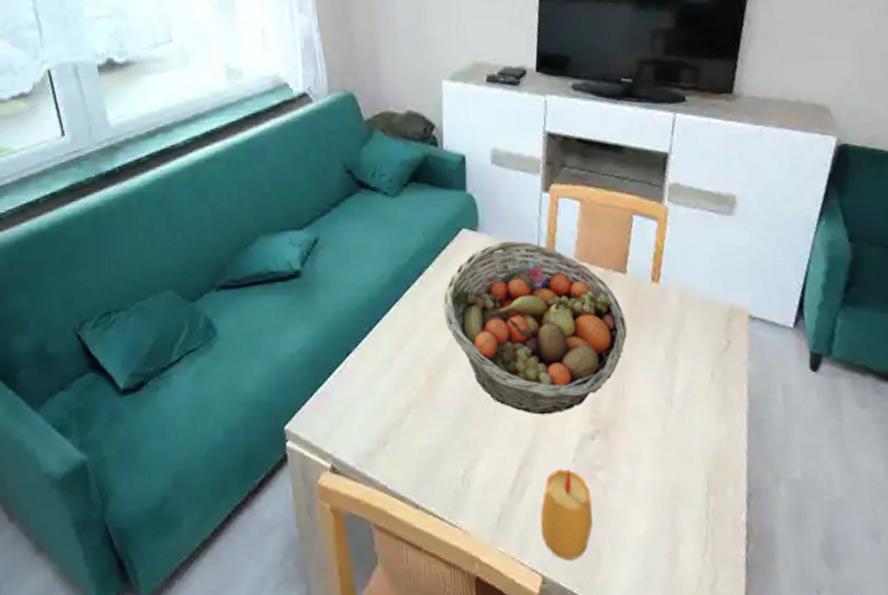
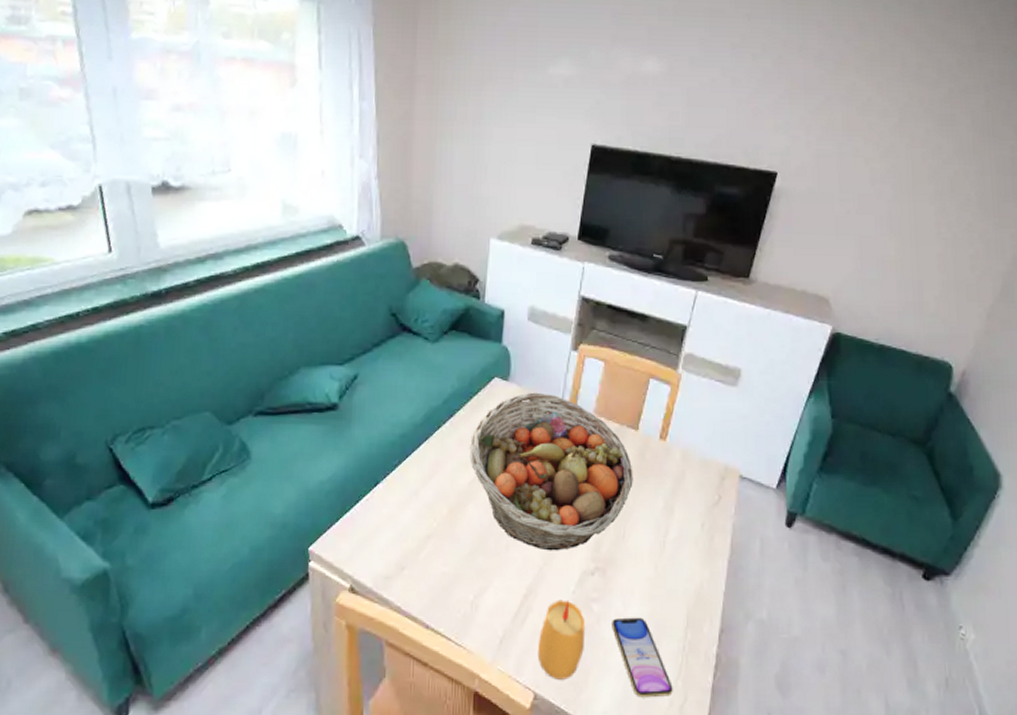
smartphone: none [621,484,701,577] -> present [612,617,673,698]

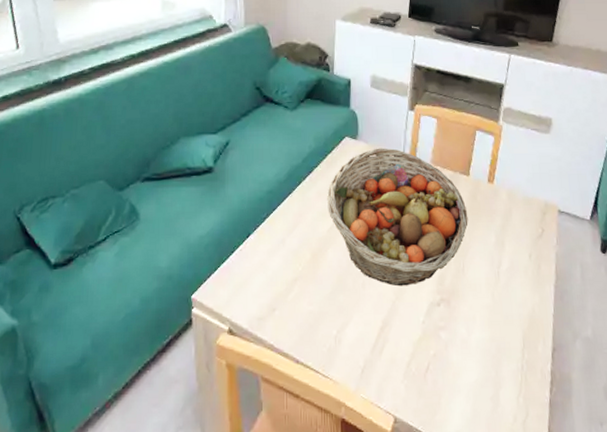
candle: present [537,599,586,680] -> none [395,329,436,403]
smartphone: present [612,617,673,698] -> none [458,341,516,416]

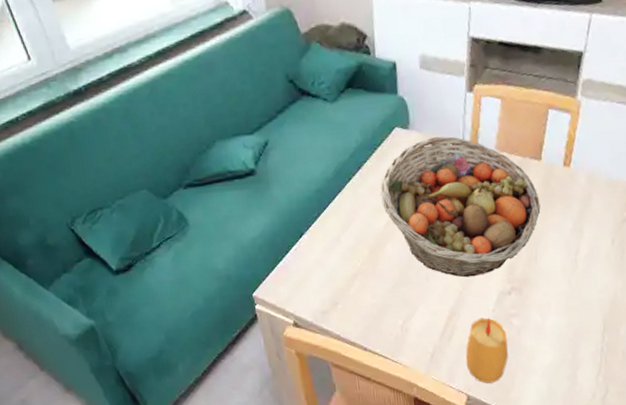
candle: none [395,329,436,403] -> present [465,317,508,383]

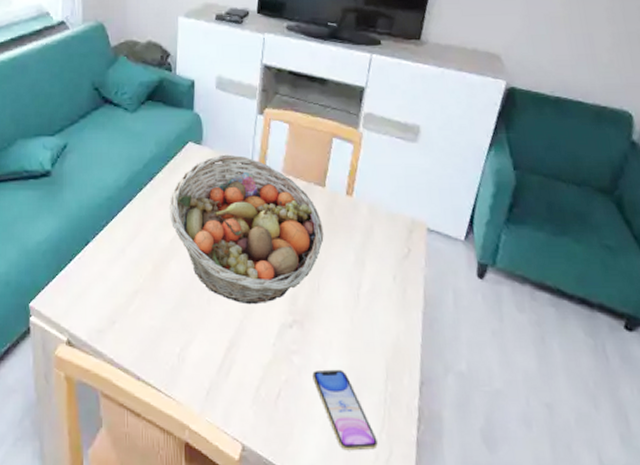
candle: present [465,317,508,383] -> none [243,352,288,432]
smartphone: none [532,327,595,393] -> present [312,369,378,451]

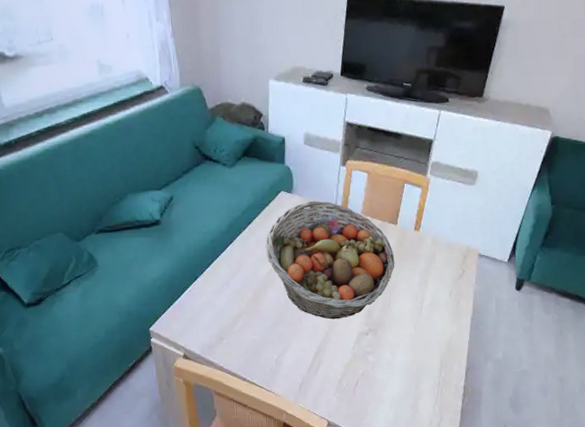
smartphone: present [312,369,378,451] -> none [383,363,432,420]

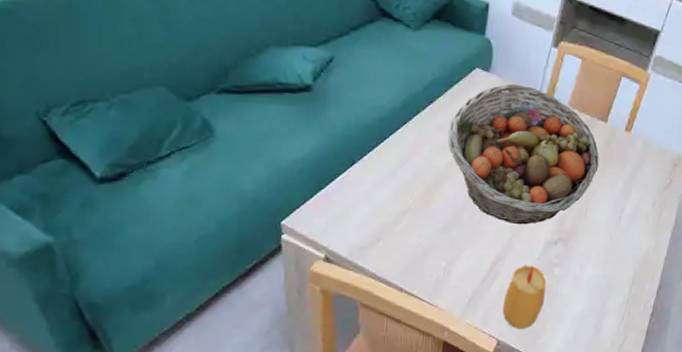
candle: none [328,354,364,411] -> present [503,265,547,329]

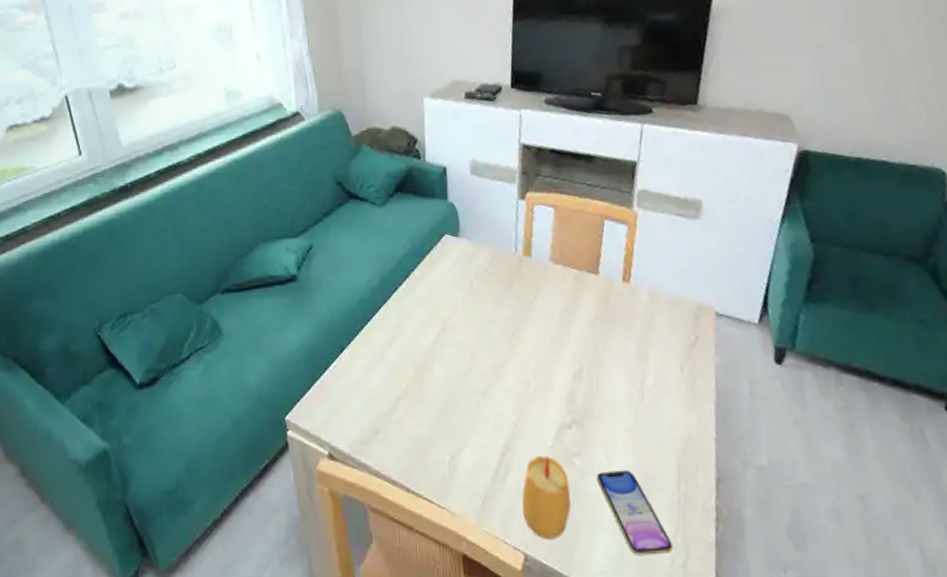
fruit basket: present [448,83,599,225] -> none [428,245,601,406]
smartphone: none [569,278,616,340] -> present [596,470,673,556]

